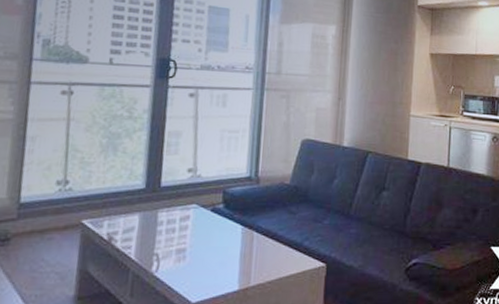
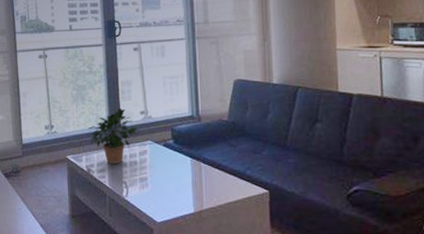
potted plant: none [115,164,182,231] -> present [88,108,138,164]

